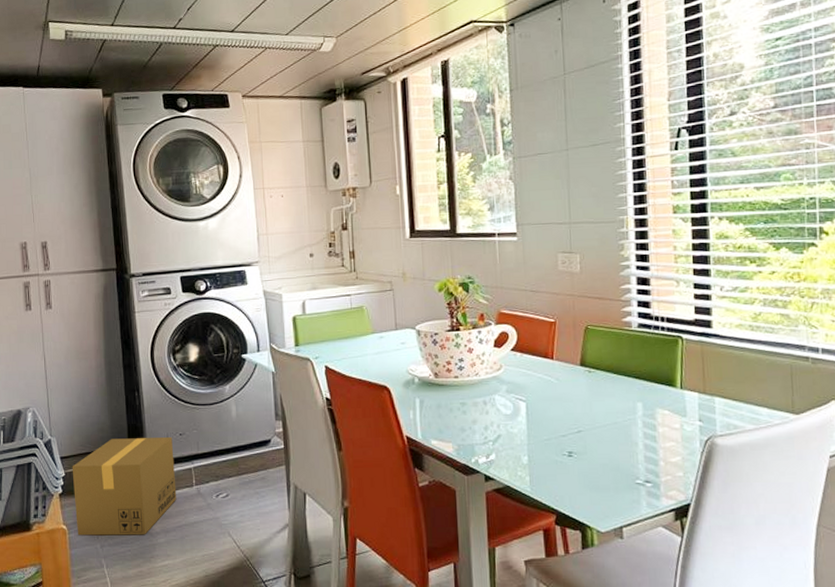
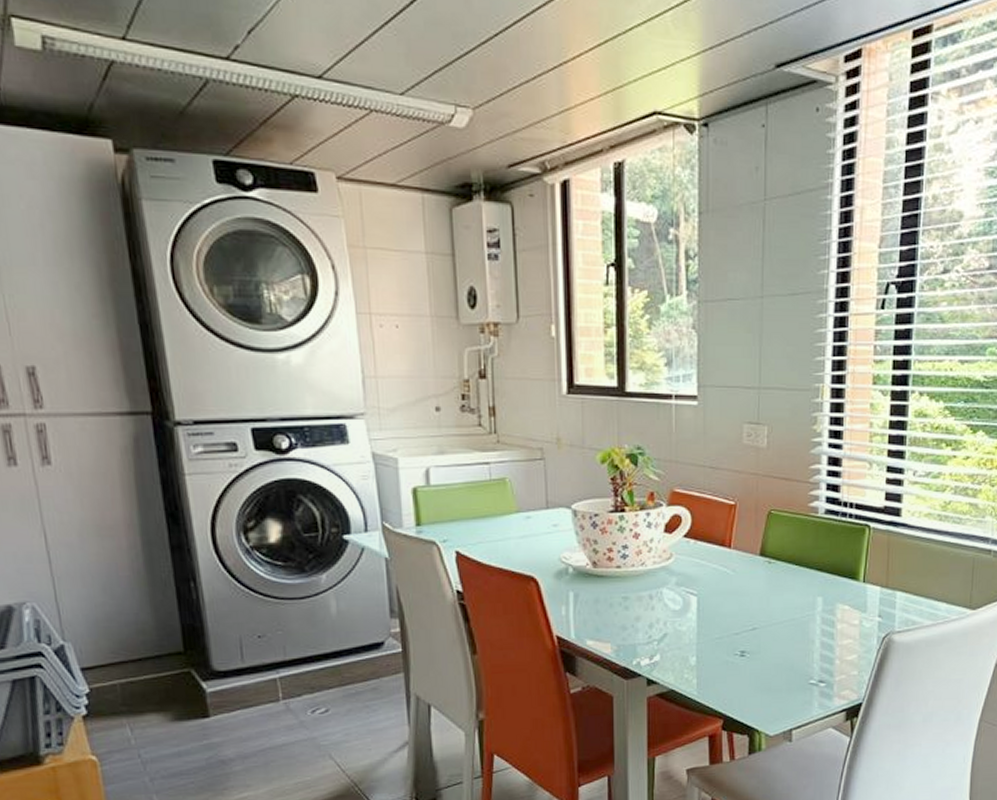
cardboard box: present [72,437,177,536] -> none [99,640,257,768]

